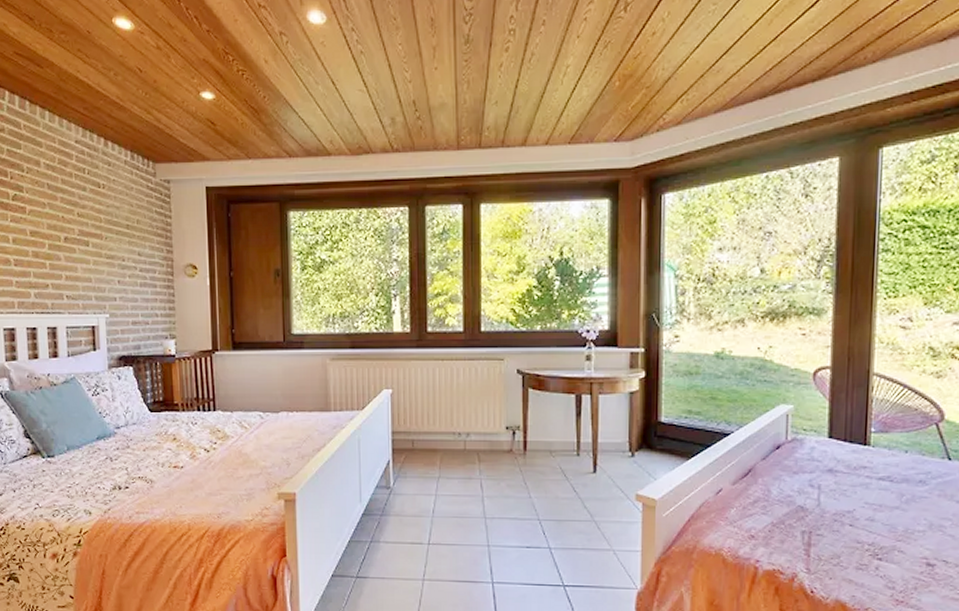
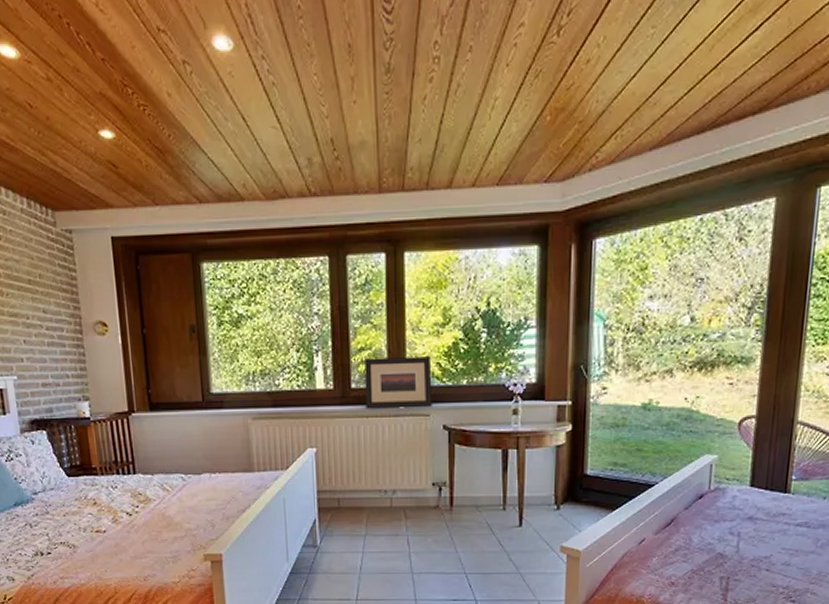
picture frame: none [441,302,506,352] -> present [364,356,432,409]

